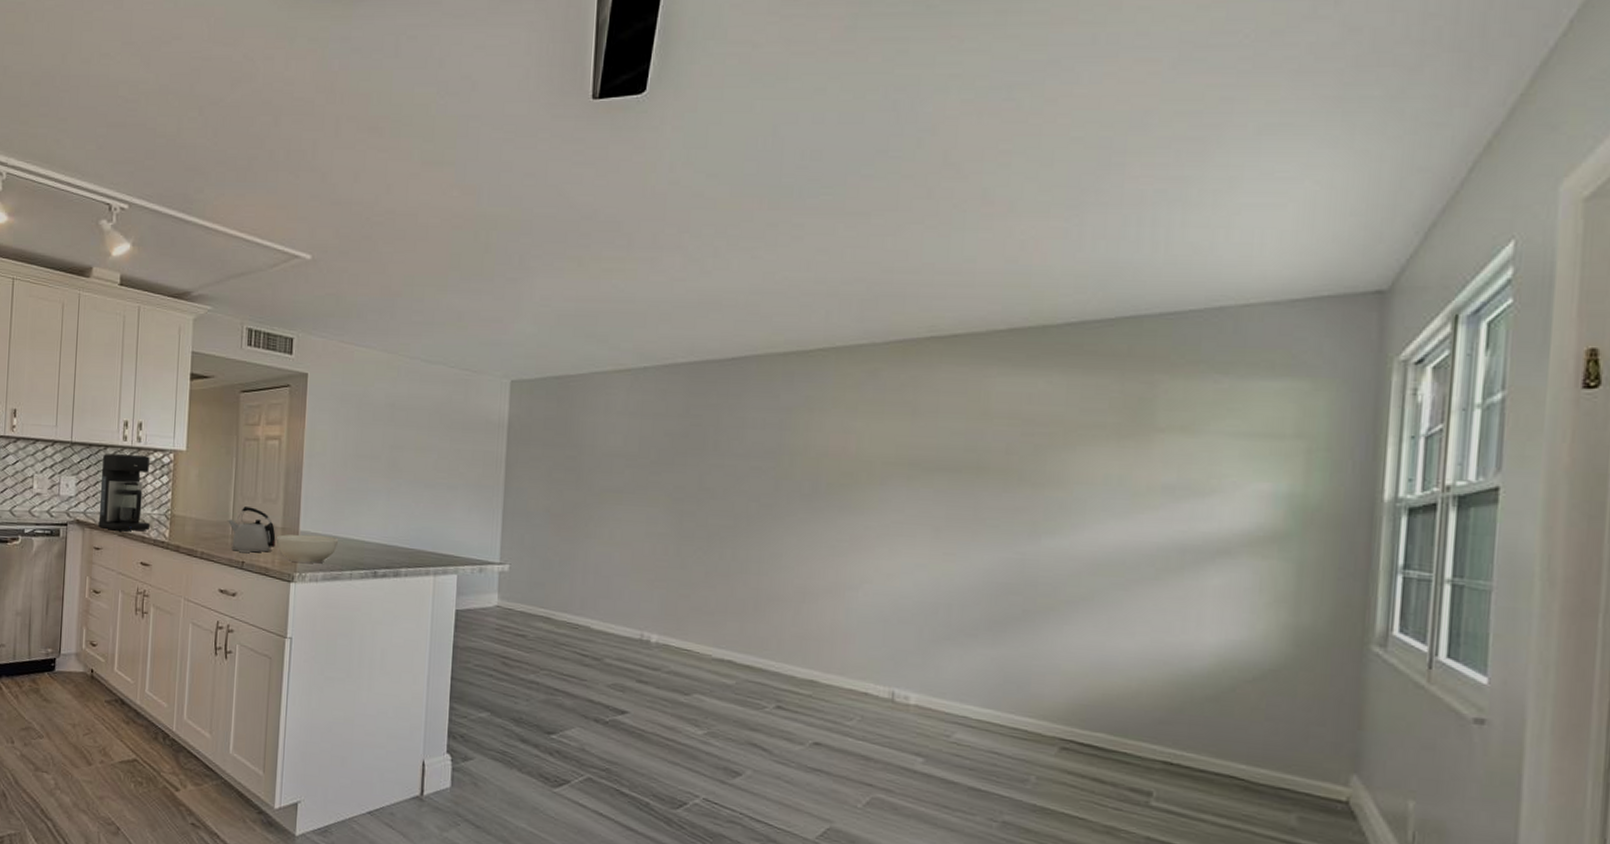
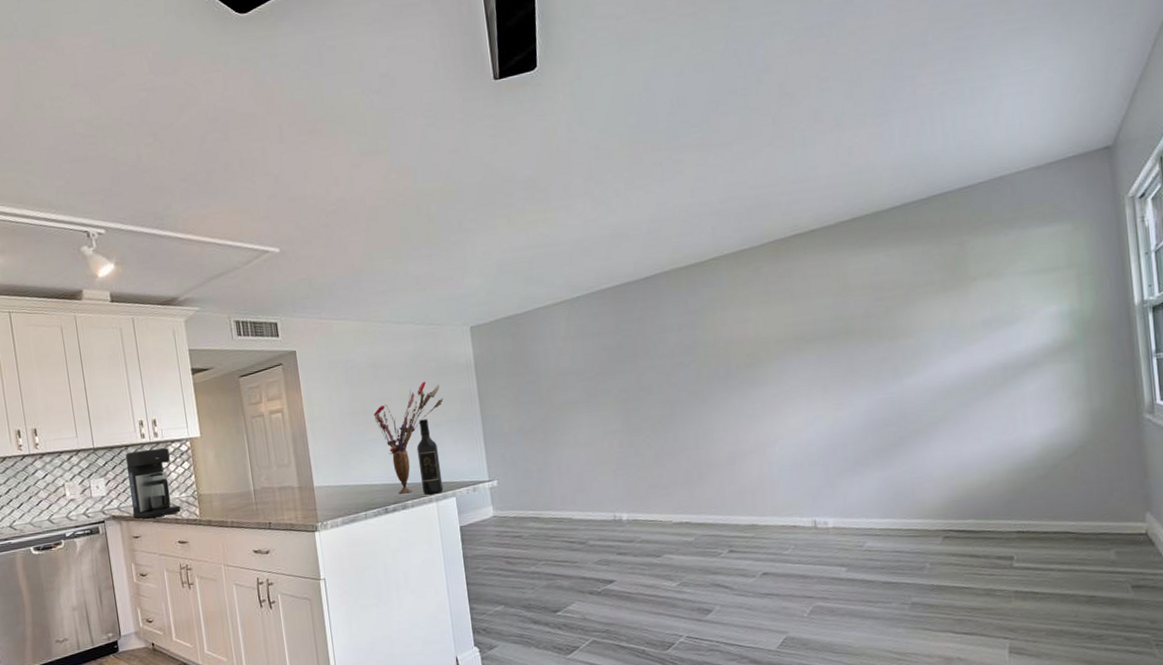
kettle: present [227,506,276,554] -> none [249,474,296,516]
bowl: present [276,534,339,564] -> none [295,486,350,515]
bouquet: none [381,434,464,559] -> present [373,381,444,494]
wine bottle: none [421,477,447,566] -> present [416,419,444,495]

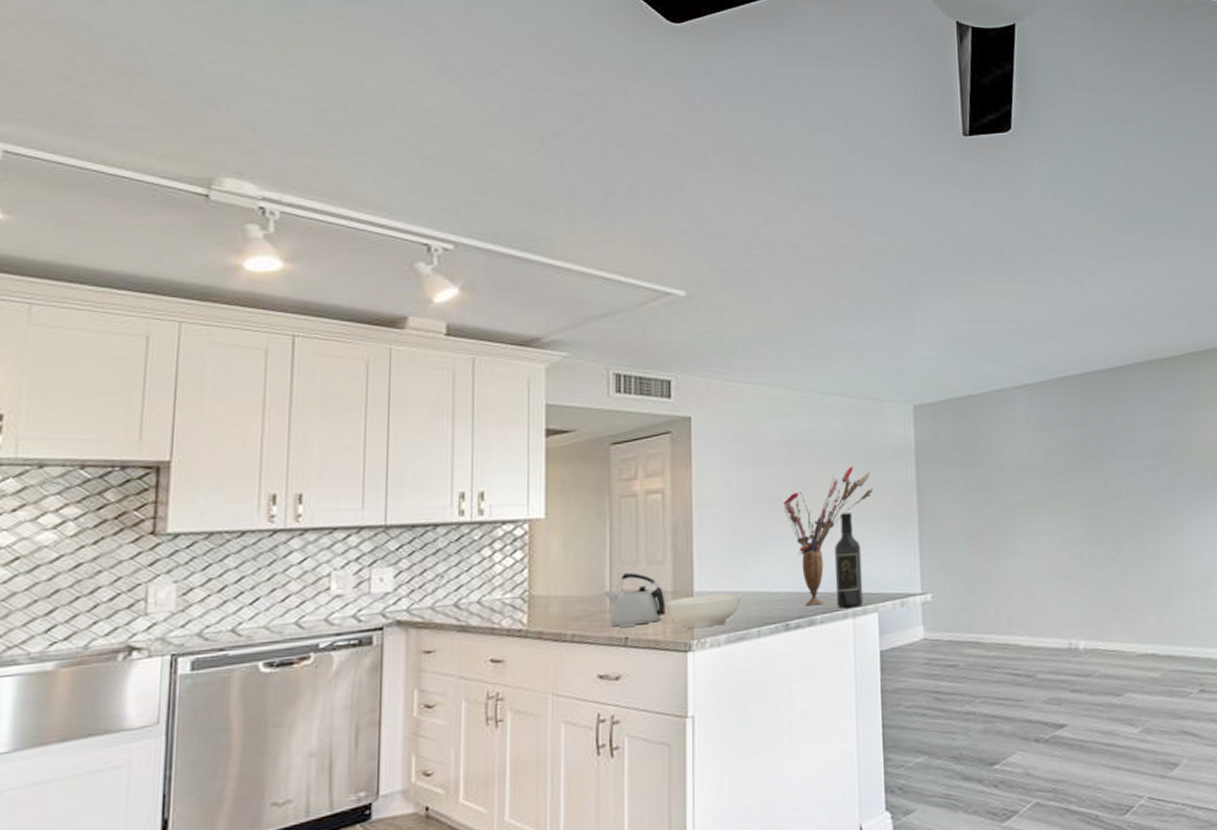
coffee maker: present [126,448,181,519] -> none [428,531,500,627]
kettle: none [249,474,296,516] -> present [603,573,666,628]
bowl: none [295,486,350,515] -> present [666,592,742,629]

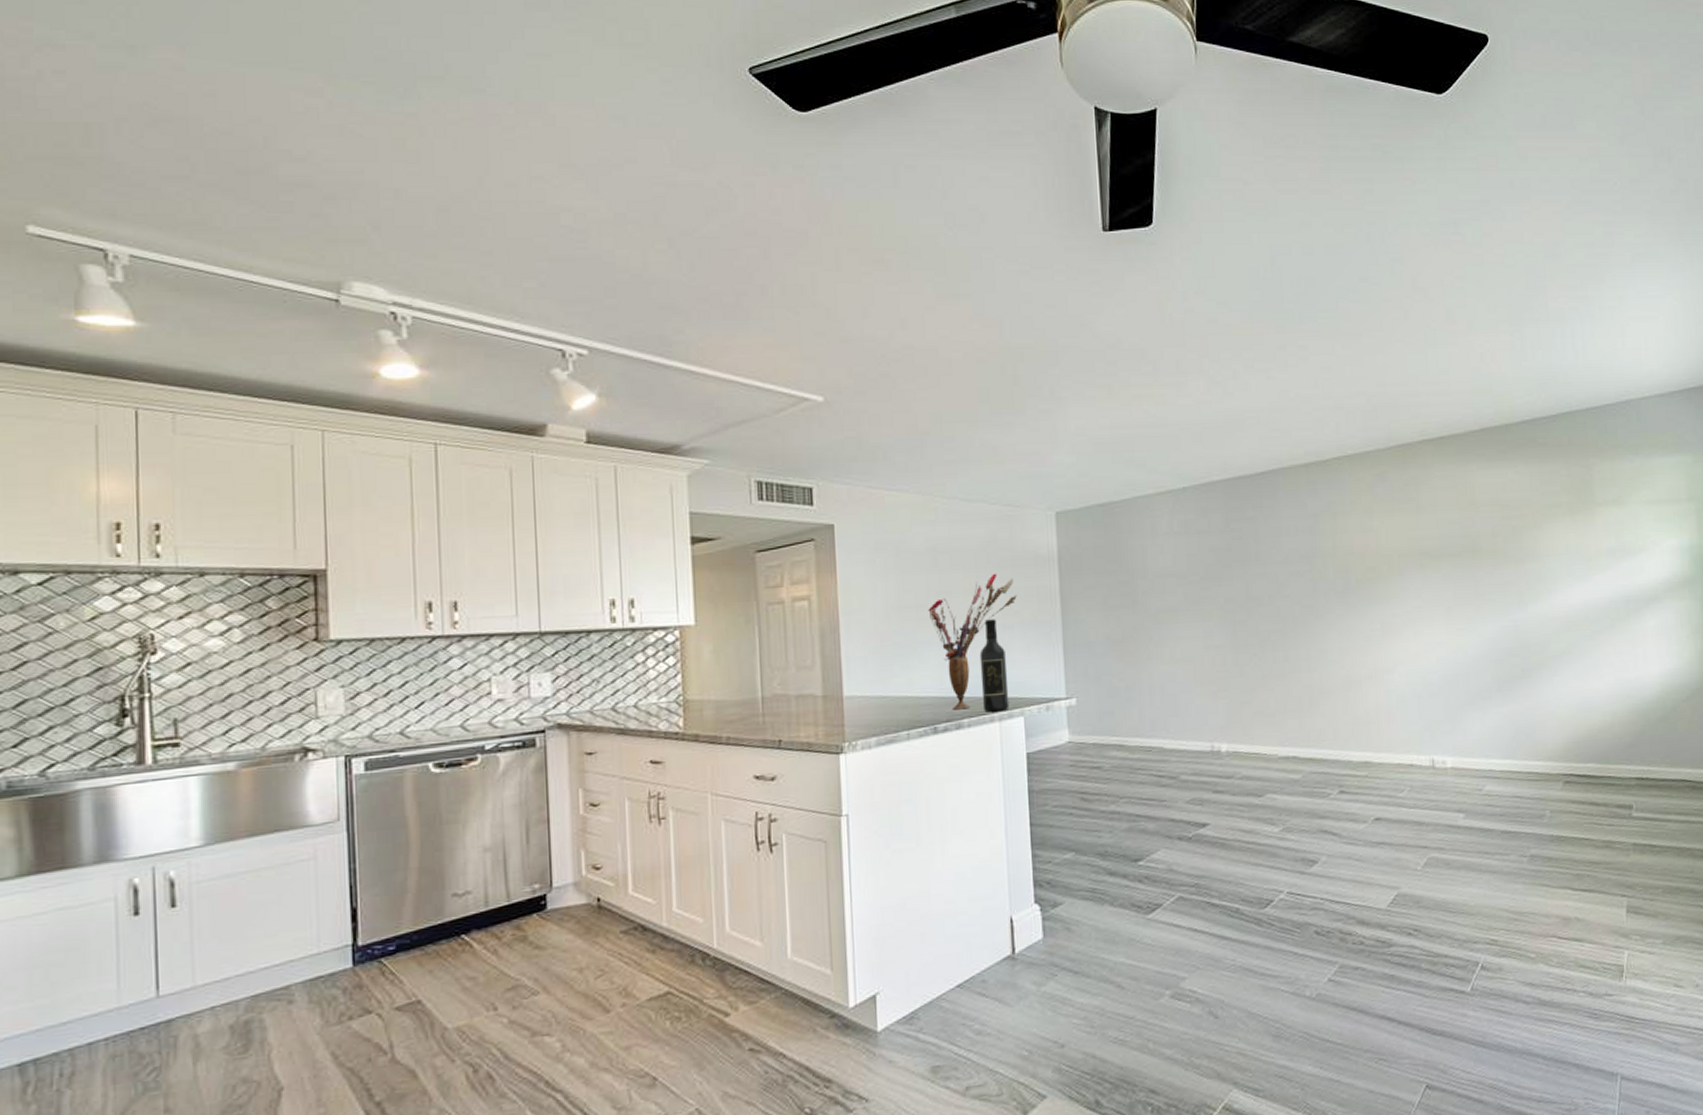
kettle: present [603,573,666,628] -> none [755,678,817,731]
bowl: present [666,592,742,629] -> none [816,697,891,732]

